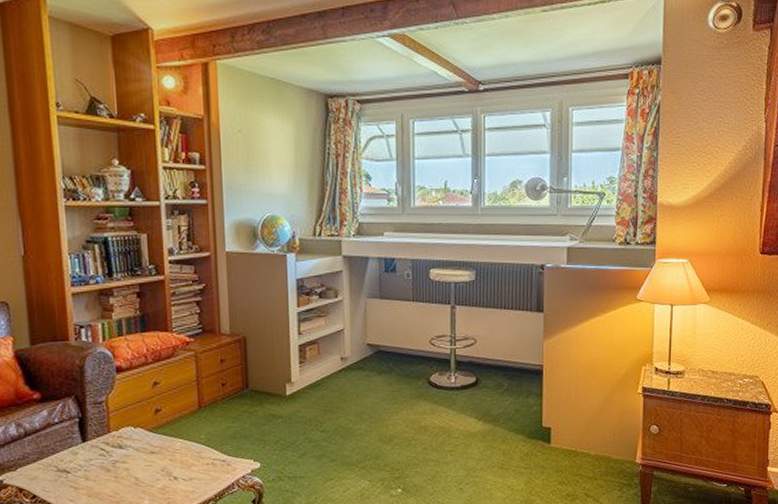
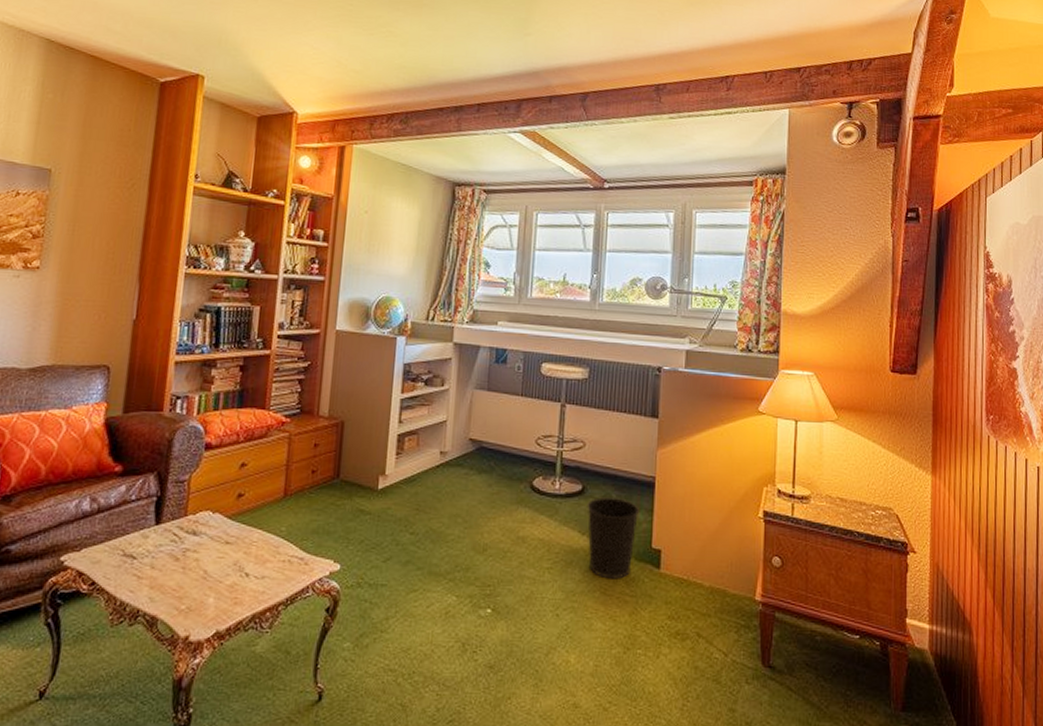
wastebasket: none [481,386,530,456] -> present [587,497,640,579]

